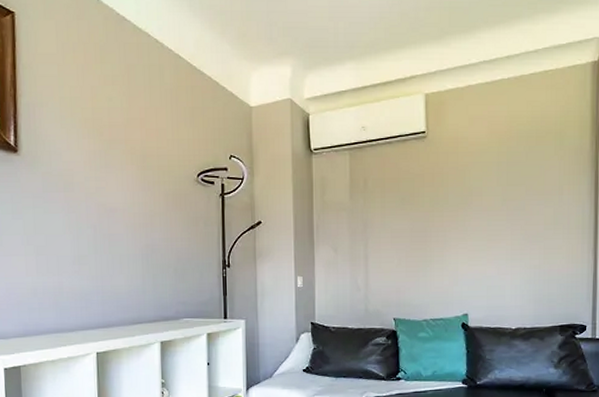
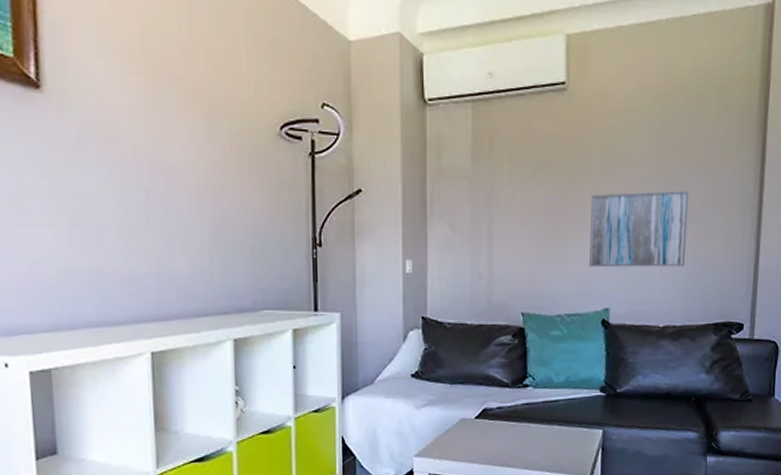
wall art: none [450,216,533,280] -> present [589,191,689,268]

